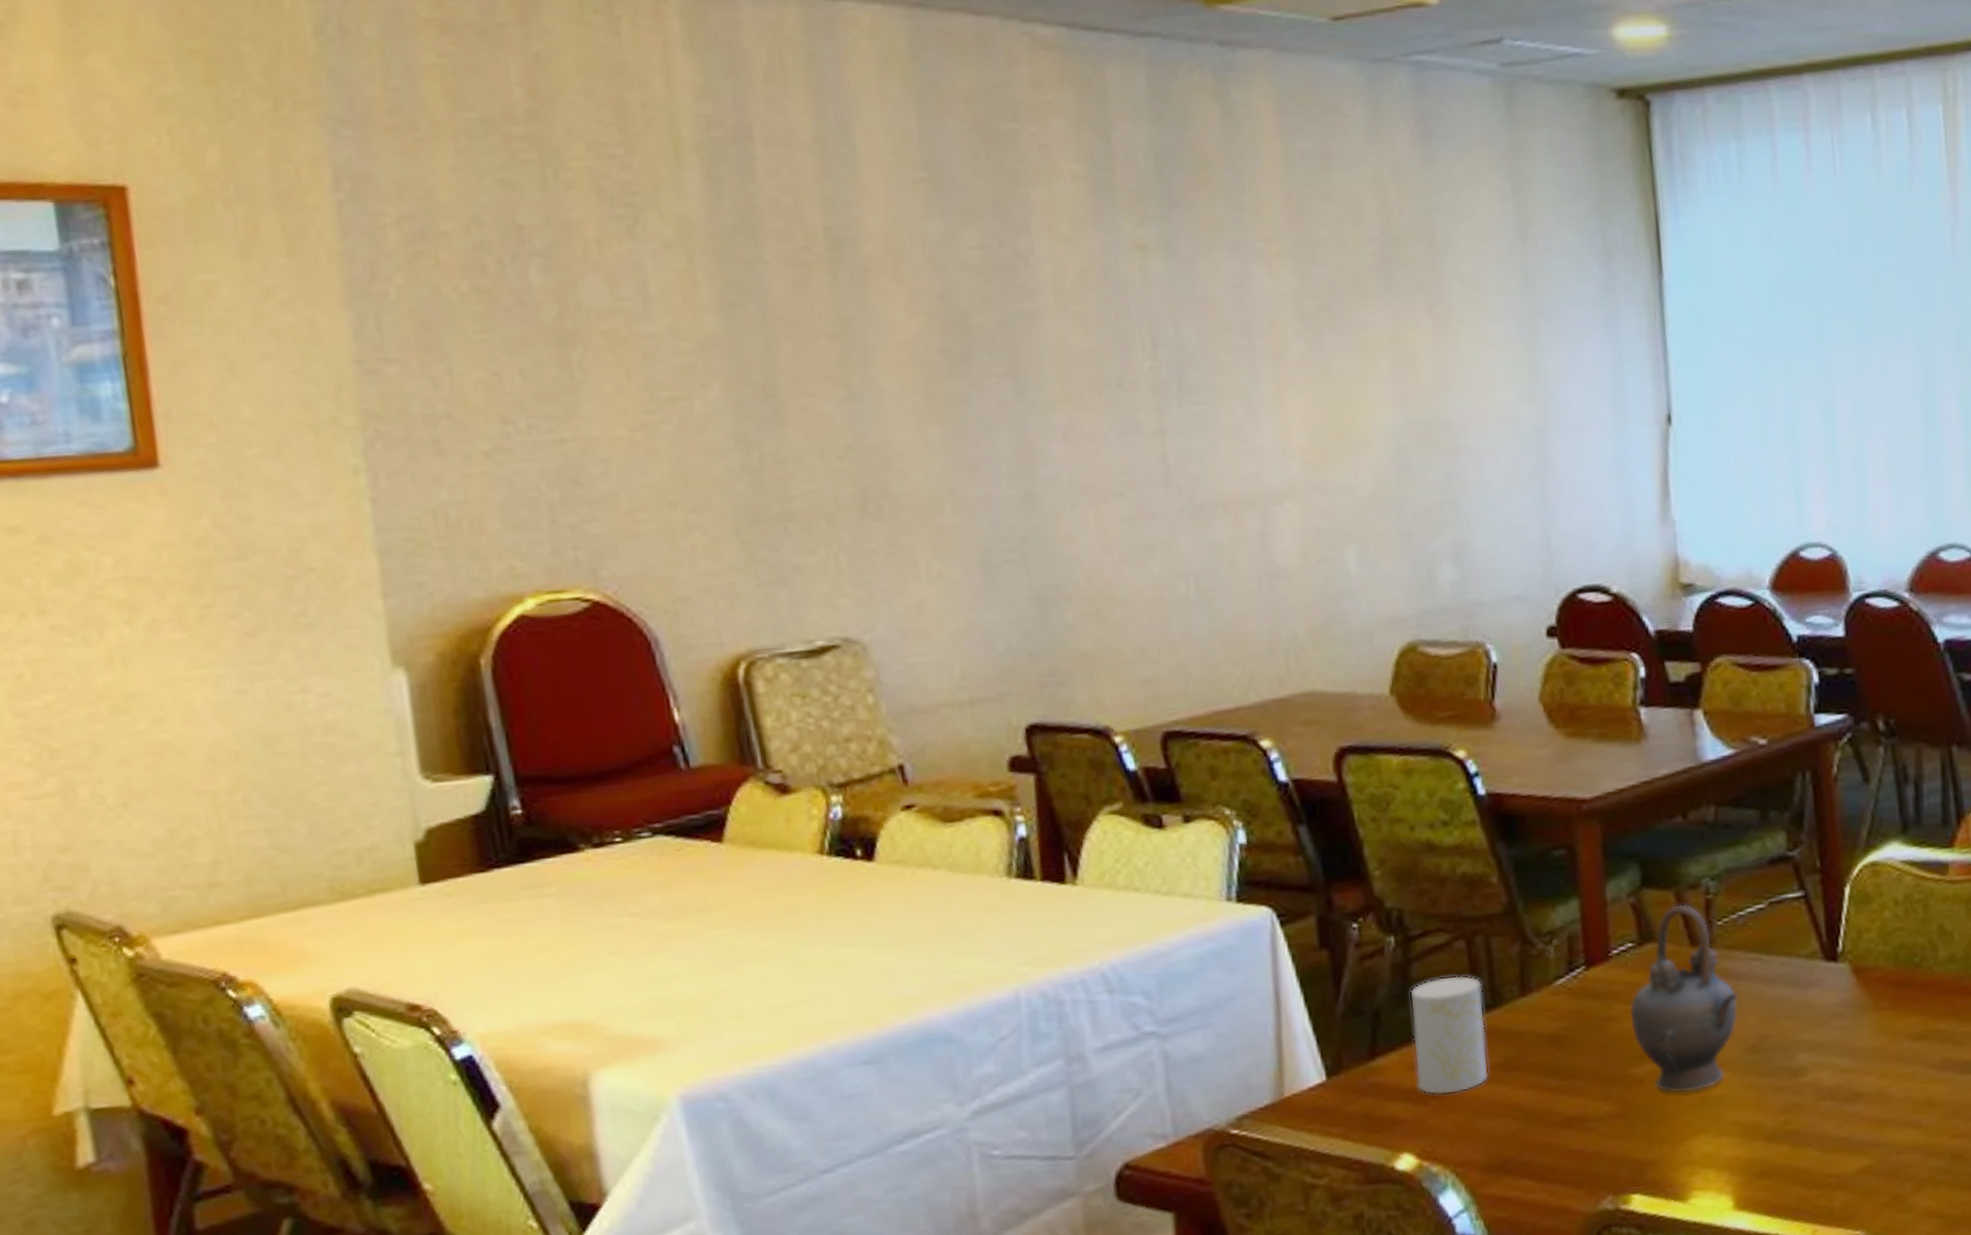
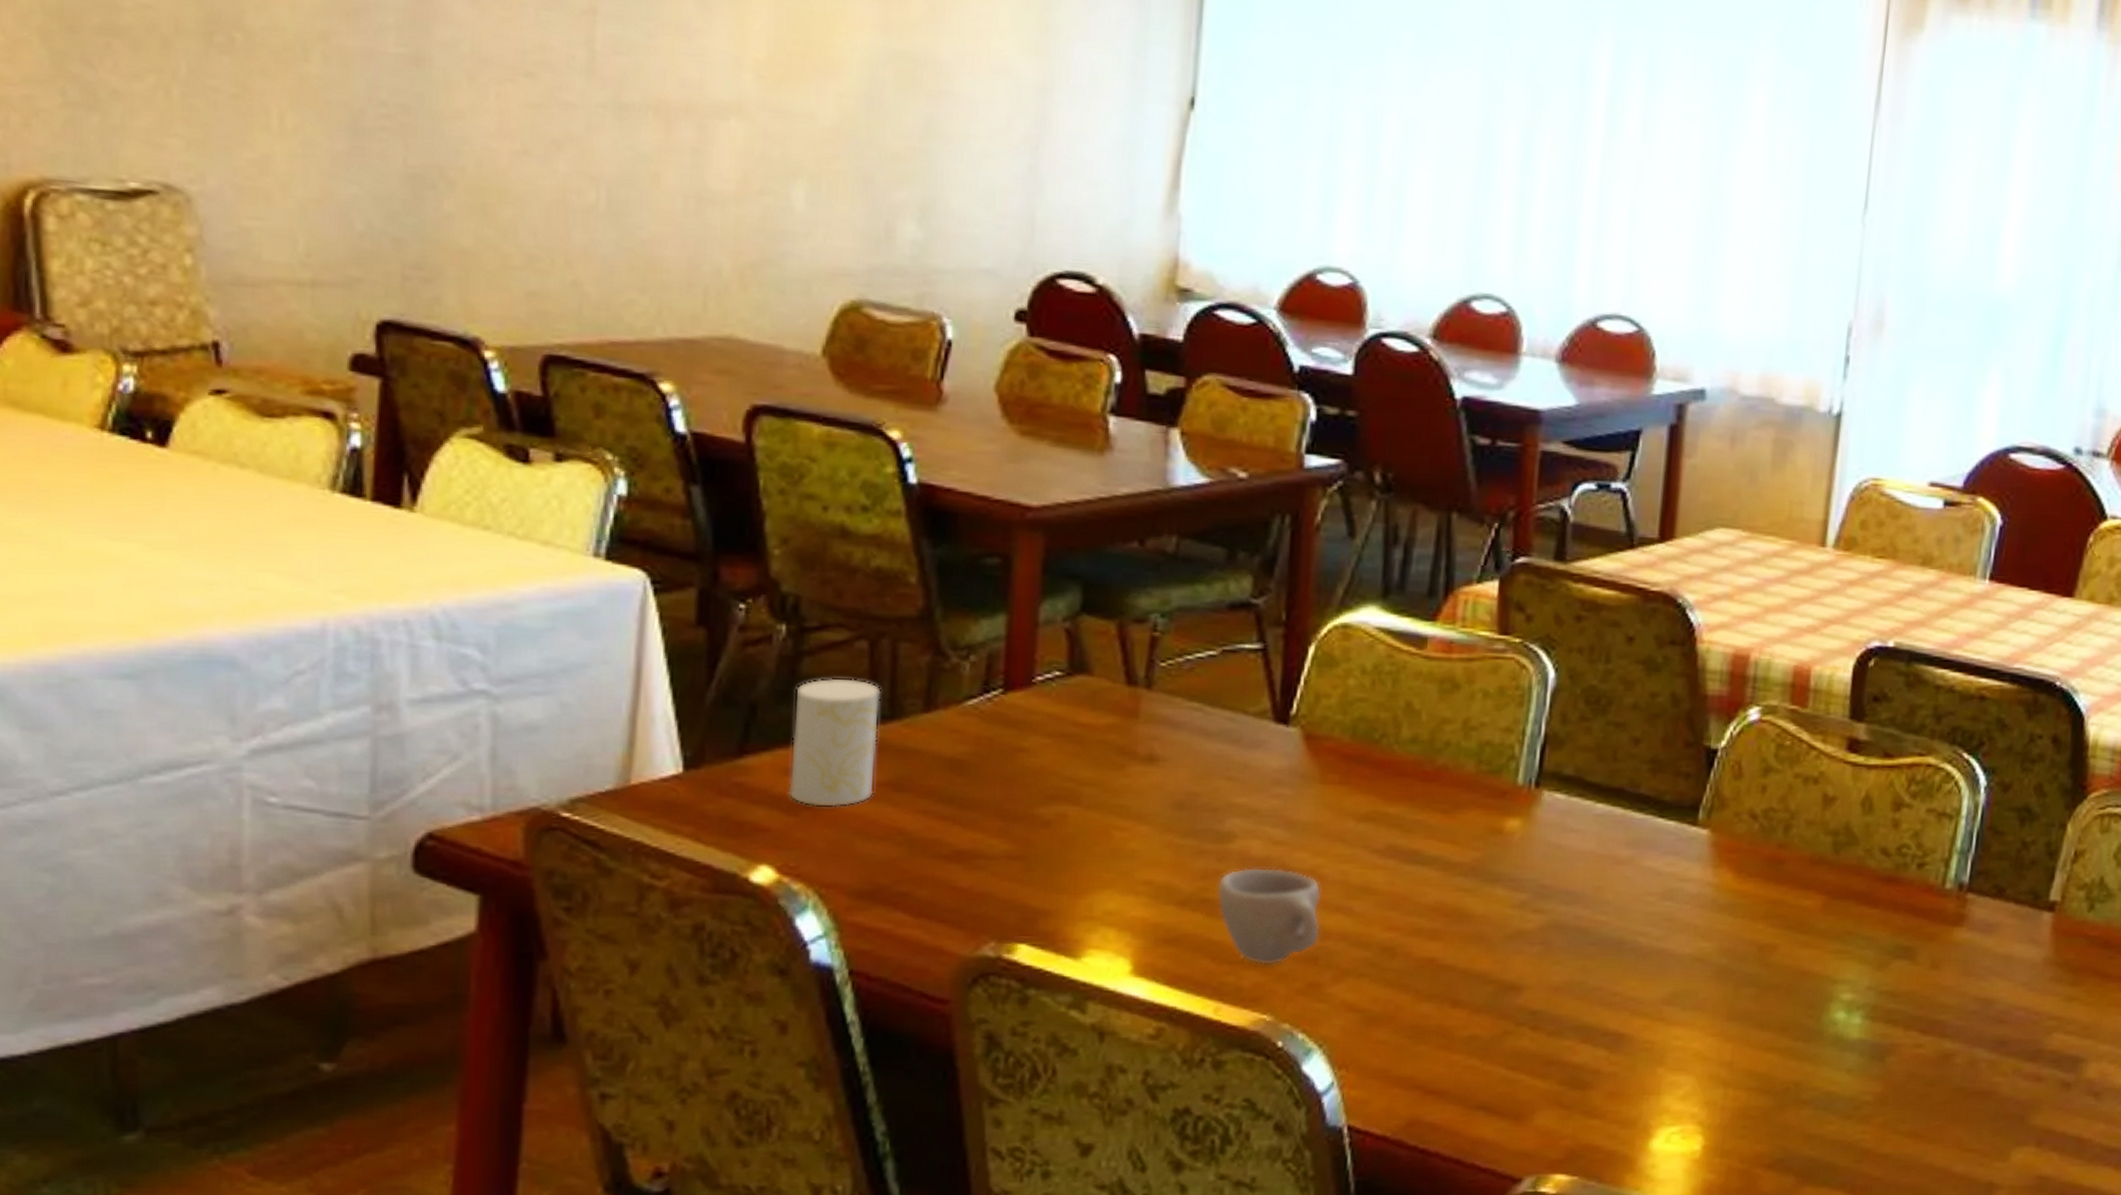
teapot: present [1629,903,1739,1094] -> none [1045,636,1173,843]
cup: none [1797,1094,1895,1185] -> present [1216,867,1322,965]

